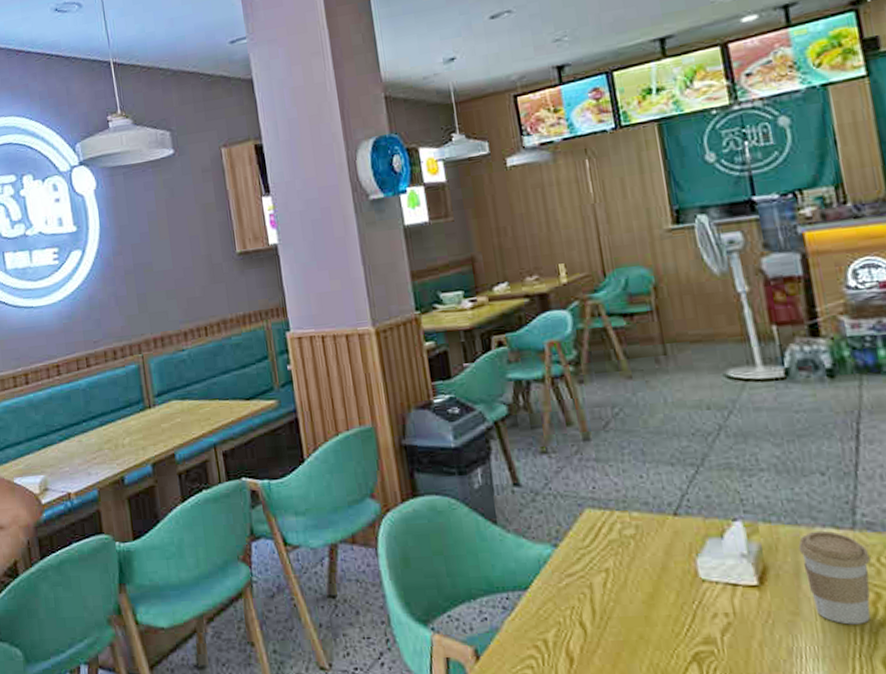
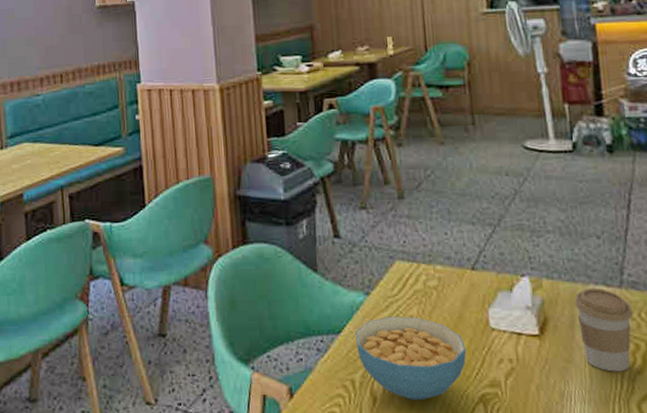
cereal bowl: none [545,569,674,660] -> present [356,316,467,400]

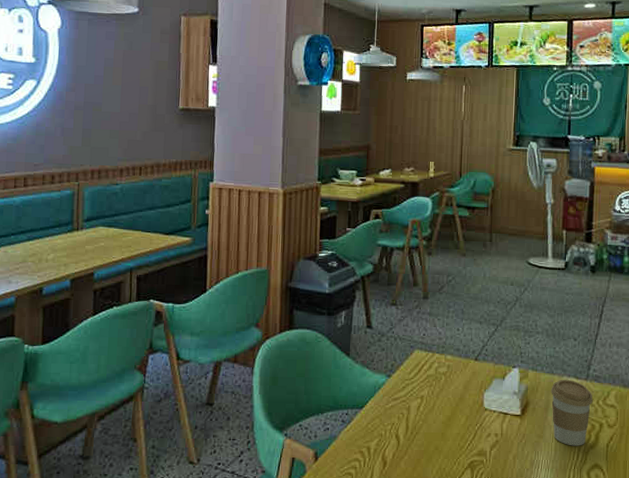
cereal bowl: present [356,316,467,400] -> none [375,396,463,464]

